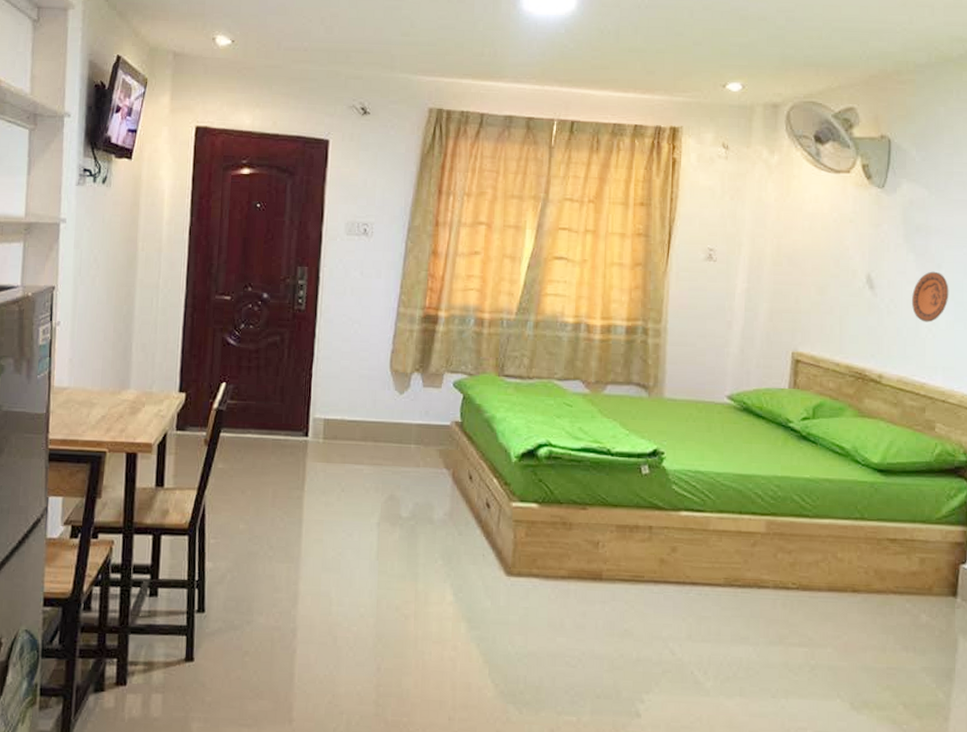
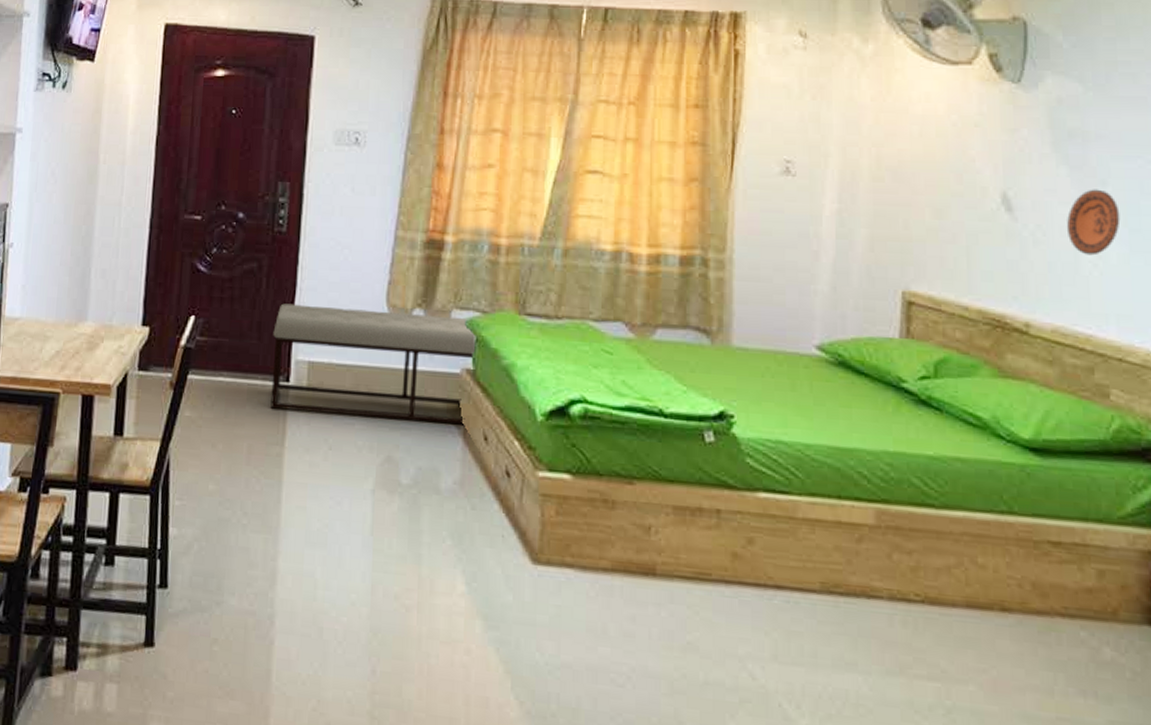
bench: none [292,370,464,468] -> present [270,303,476,425]

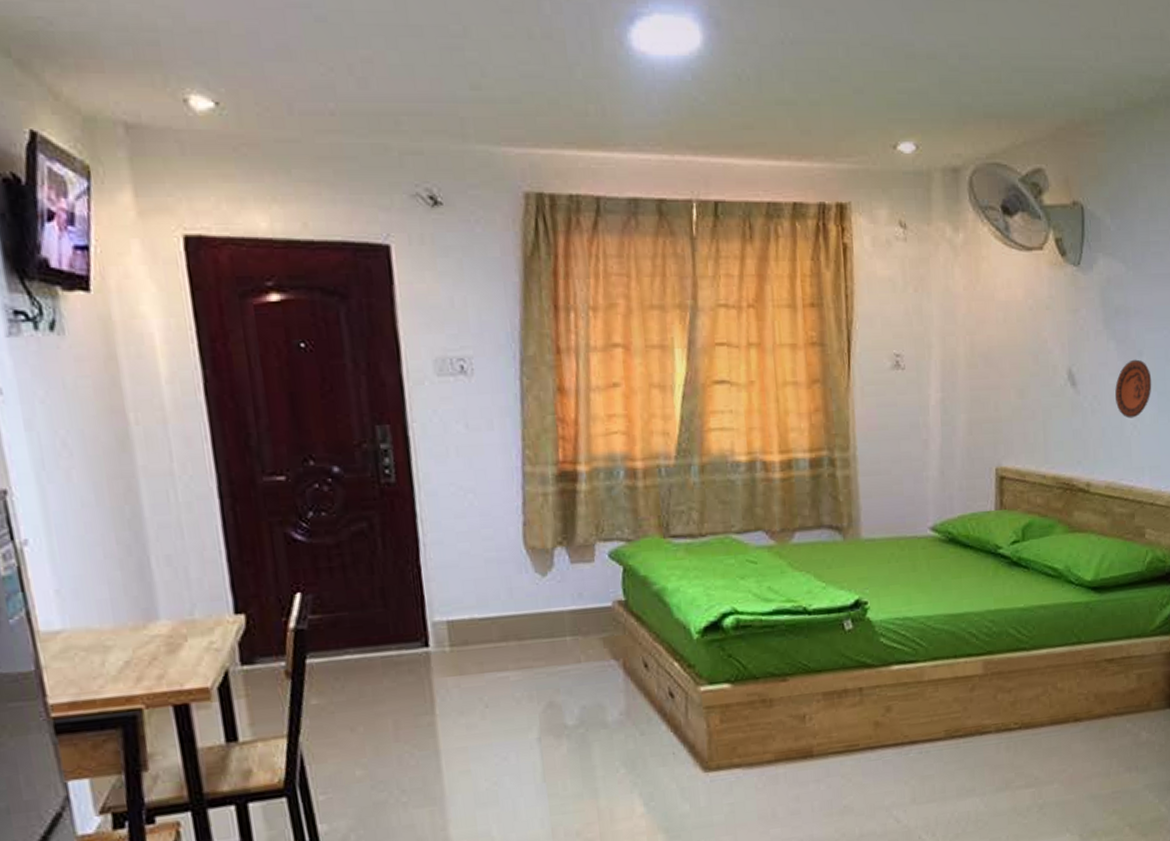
bench: present [270,303,476,425] -> none [400,549,625,678]

